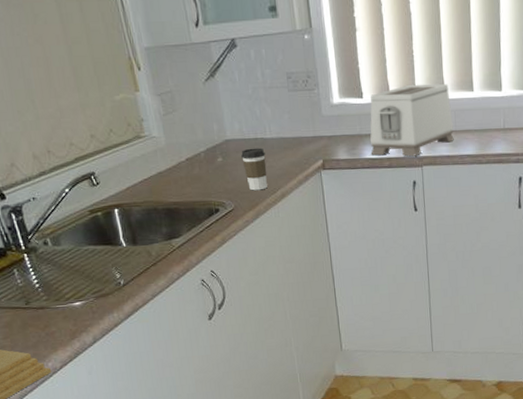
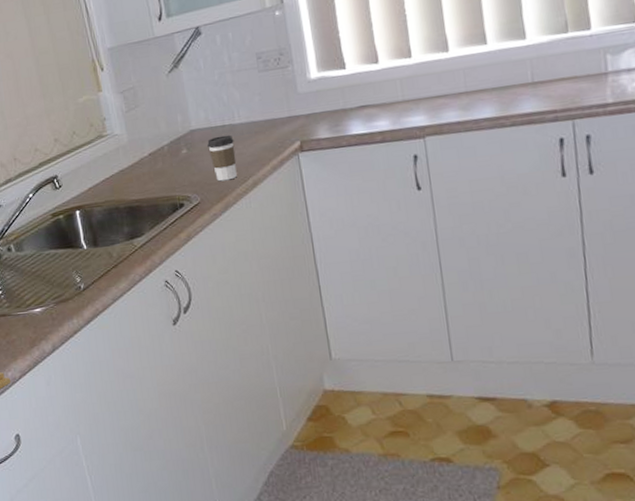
toaster: present [370,84,454,157] -> none [355,40,465,131]

